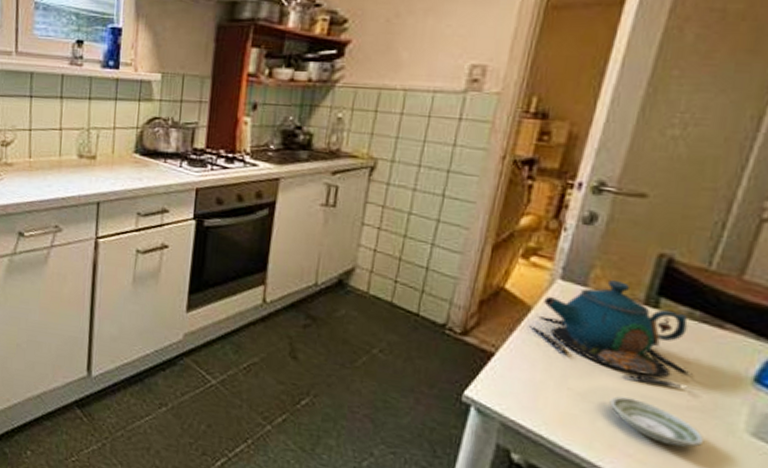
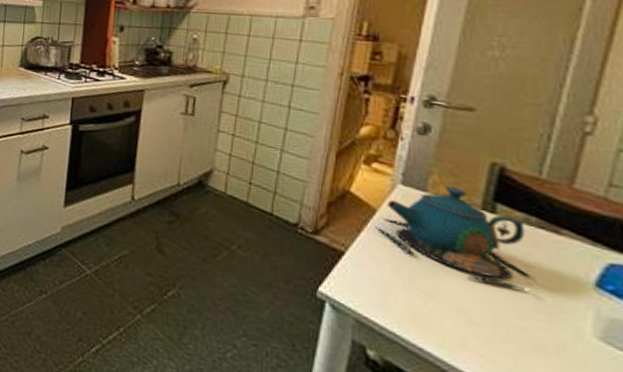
saucer: present [609,396,705,447] -> none [457,297,554,350]

